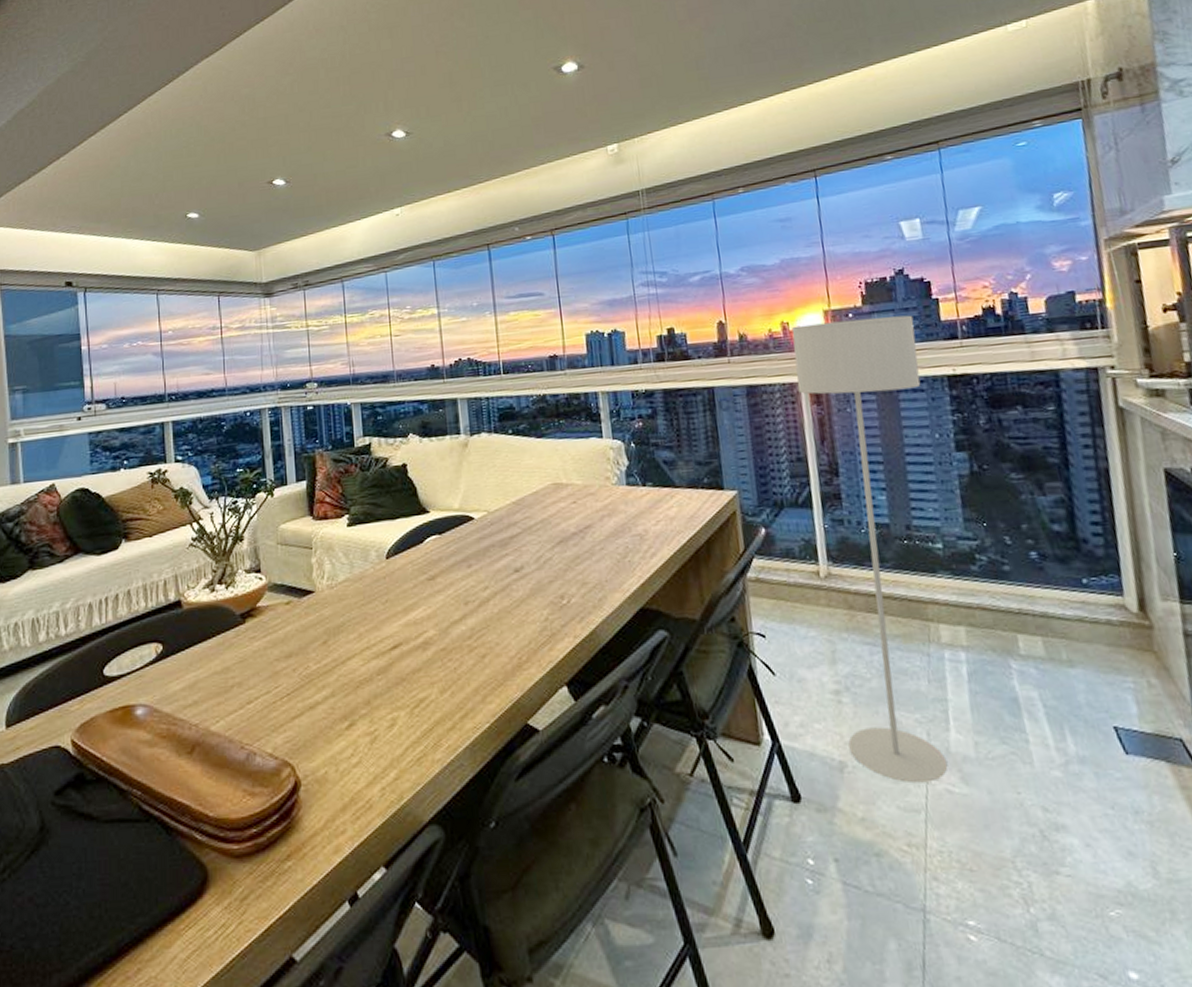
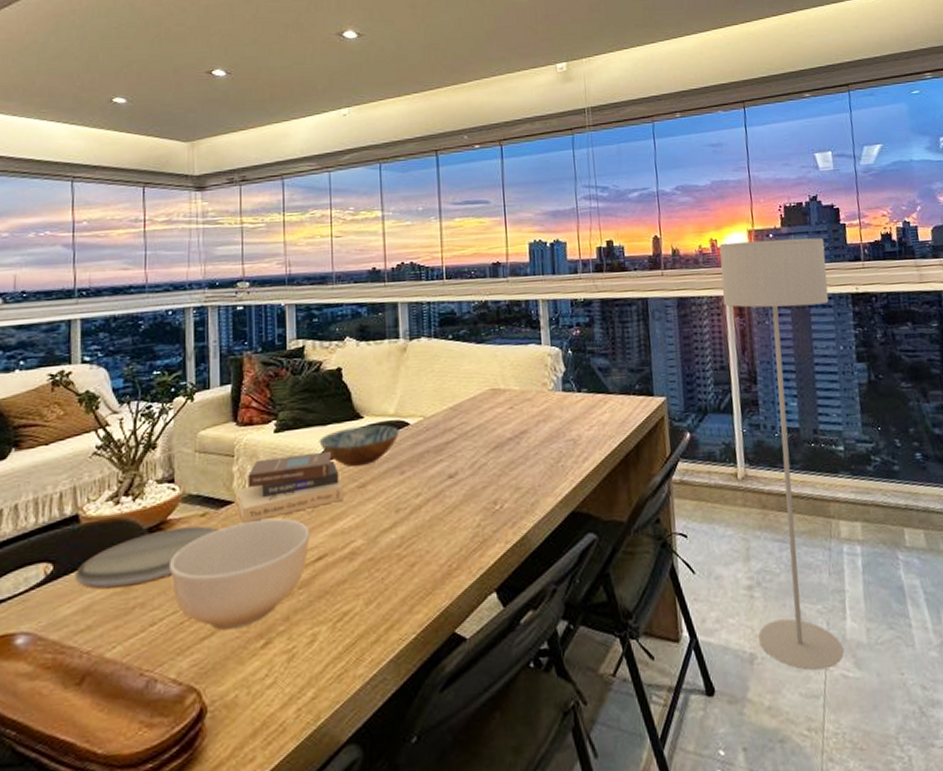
plate: none [182,613,303,669] -> present [75,526,220,590]
bowl: none [260,607,385,710] -> present [168,518,310,630]
books: none [316,544,416,613] -> present [236,450,345,524]
bowl: none [389,519,465,560] -> present [319,424,400,467]

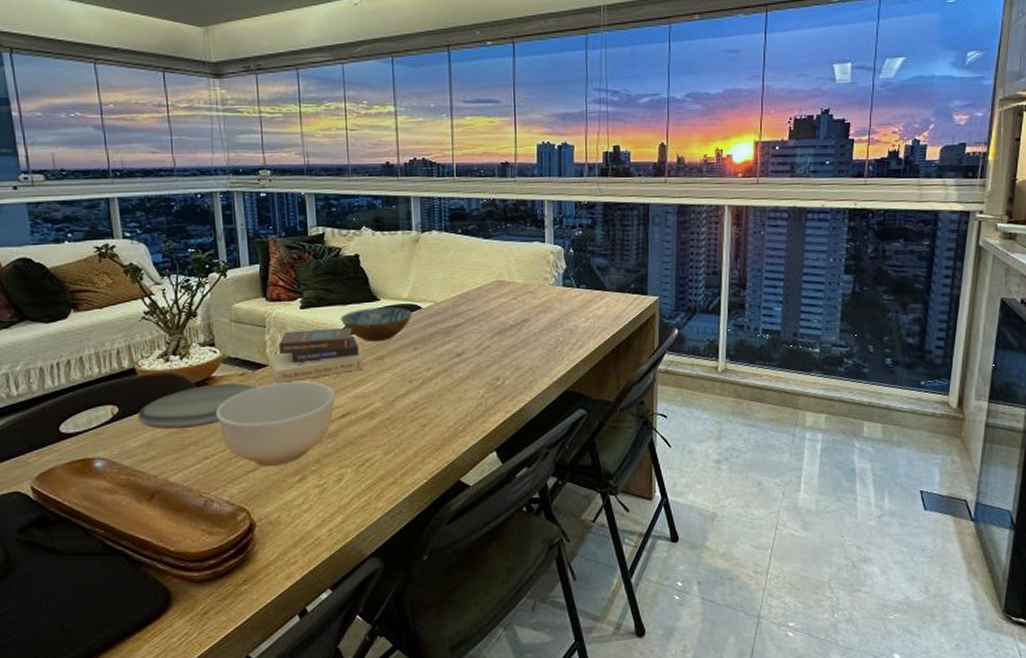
floor lamp: present [719,237,844,671] -> none [721,151,830,529]

